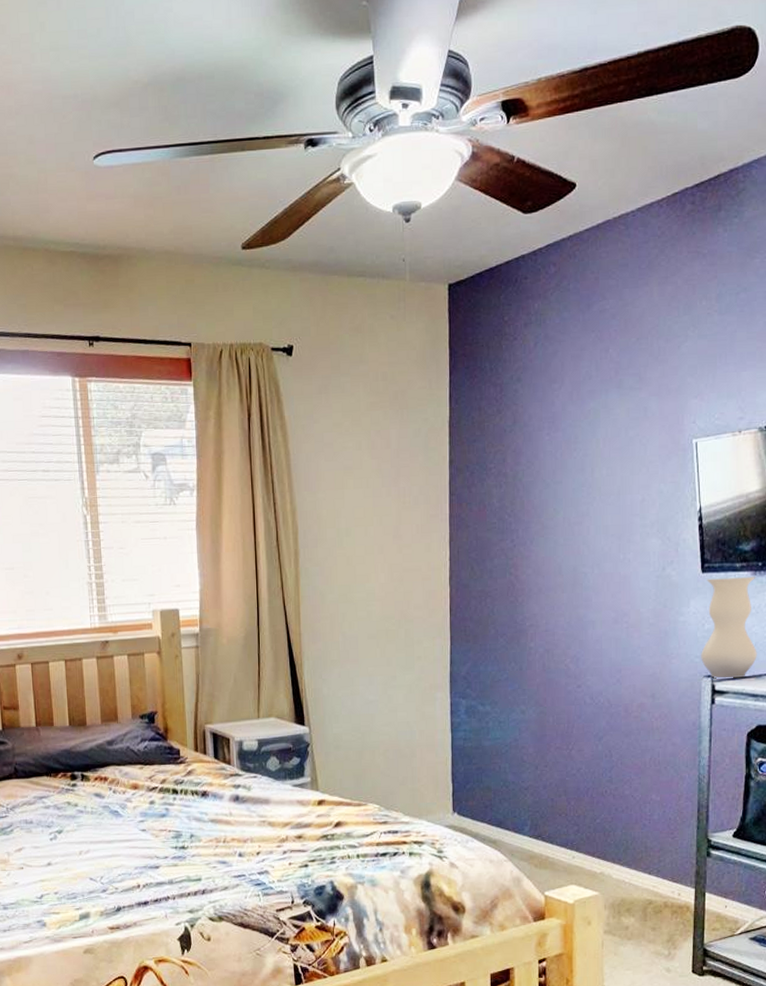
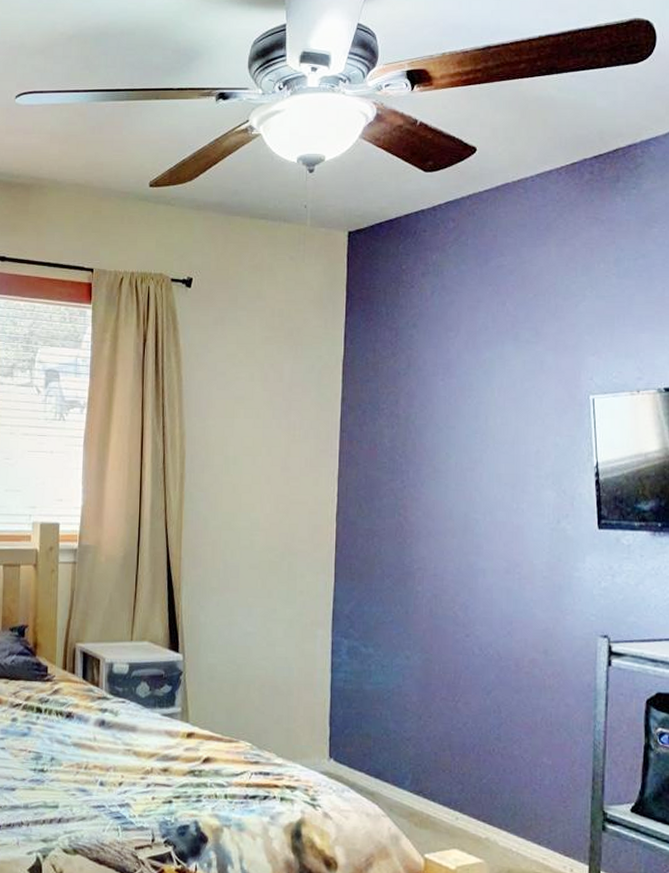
vase: present [701,577,757,679] -> none [597,535,657,641]

